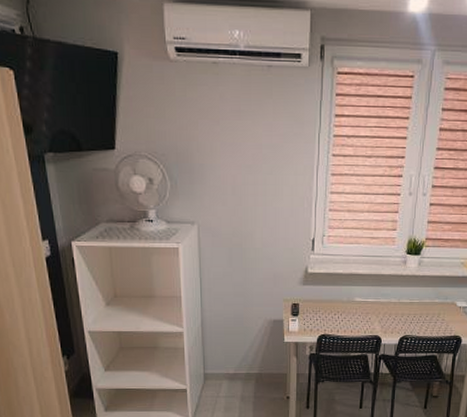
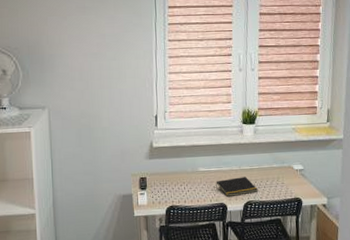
notepad: none [372,310,417,329] -> present [216,177,259,197]

